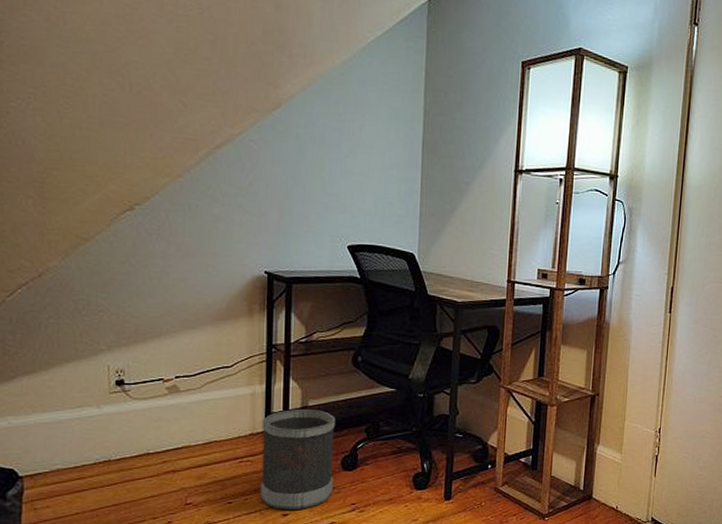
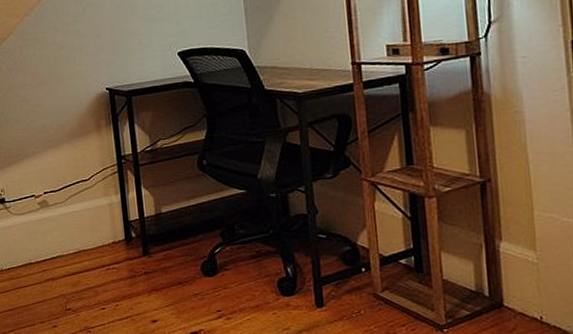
wastebasket: present [260,409,335,509] -> none [121,216,197,316]

